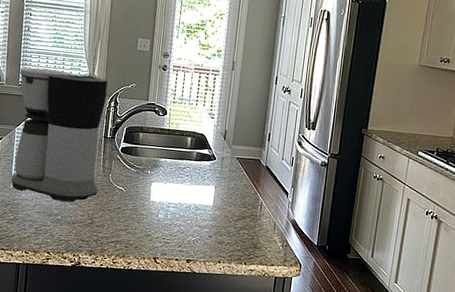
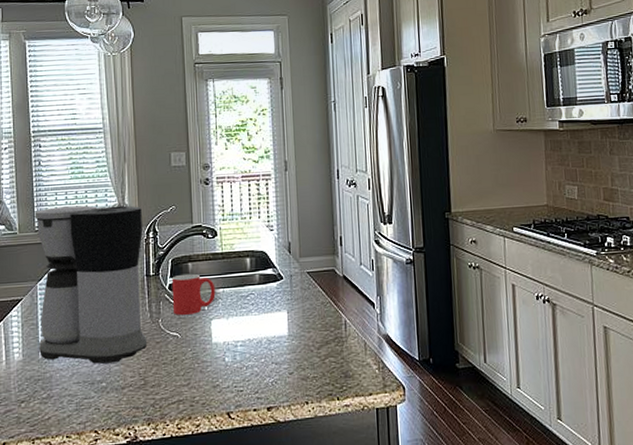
mug: none [122,141,159,175] -> present [171,273,216,315]

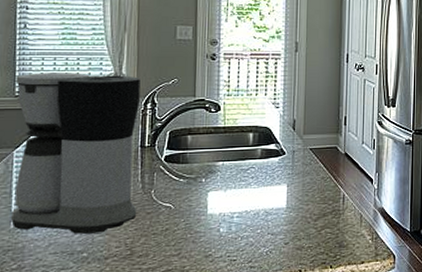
mug: present [171,273,216,315] -> none [167,146,215,186]

